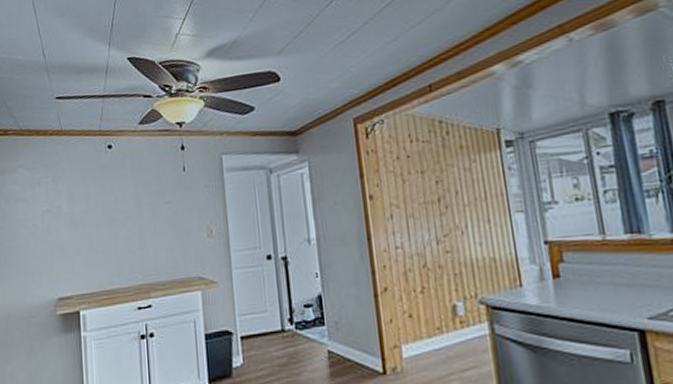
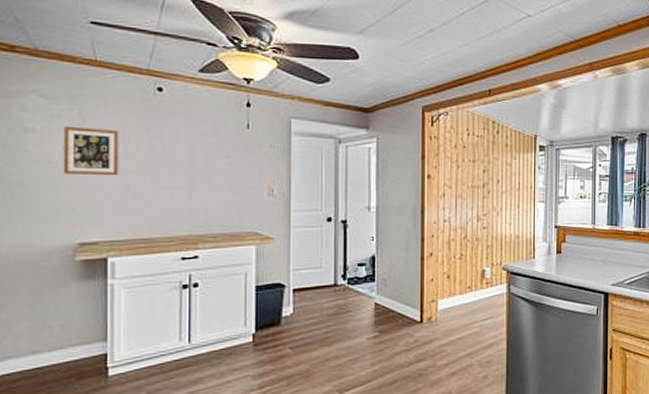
picture frame: none [42,190,84,236] -> present [63,126,119,176]

